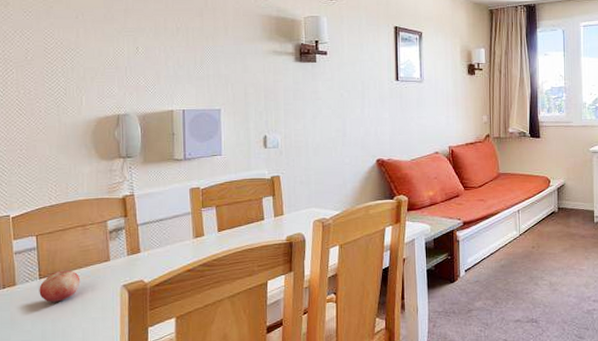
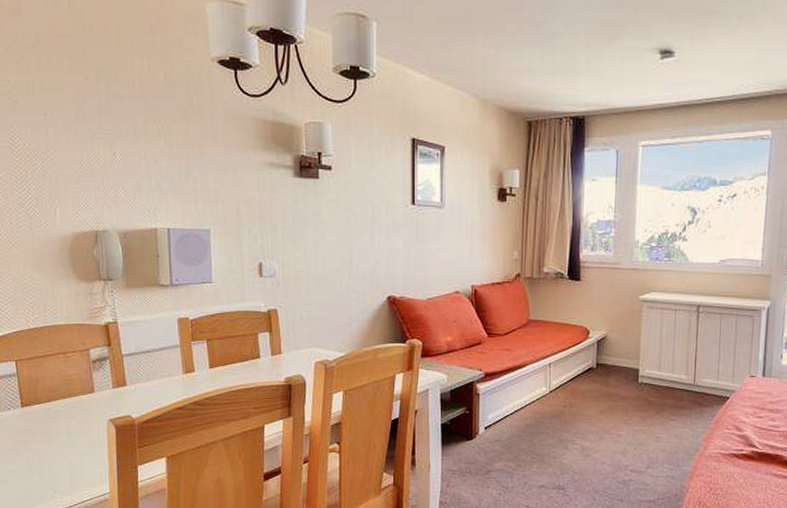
fruit: present [39,270,81,302] -> none [22,400,65,433]

